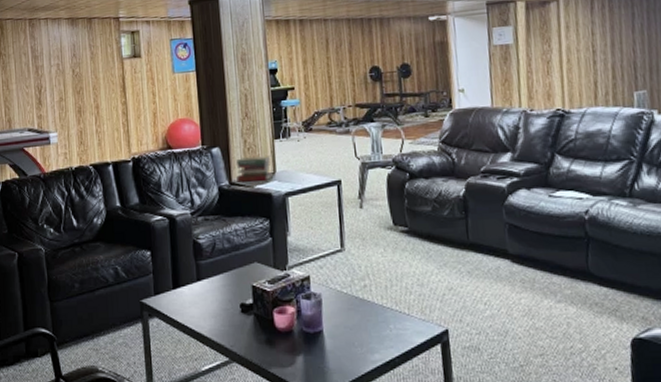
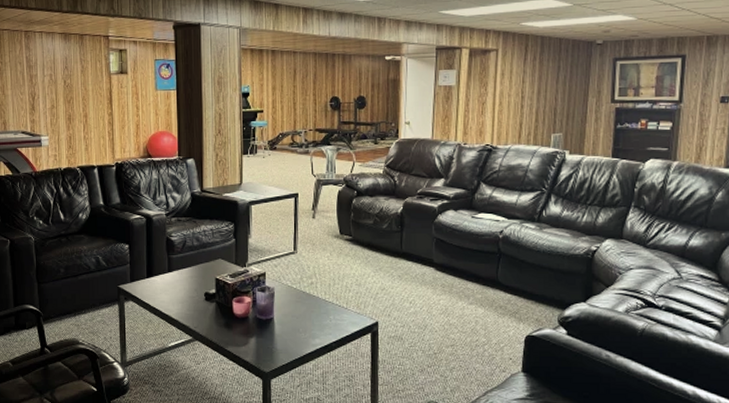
books: present [236,156,273,182] -> none [208,168,239,191]

